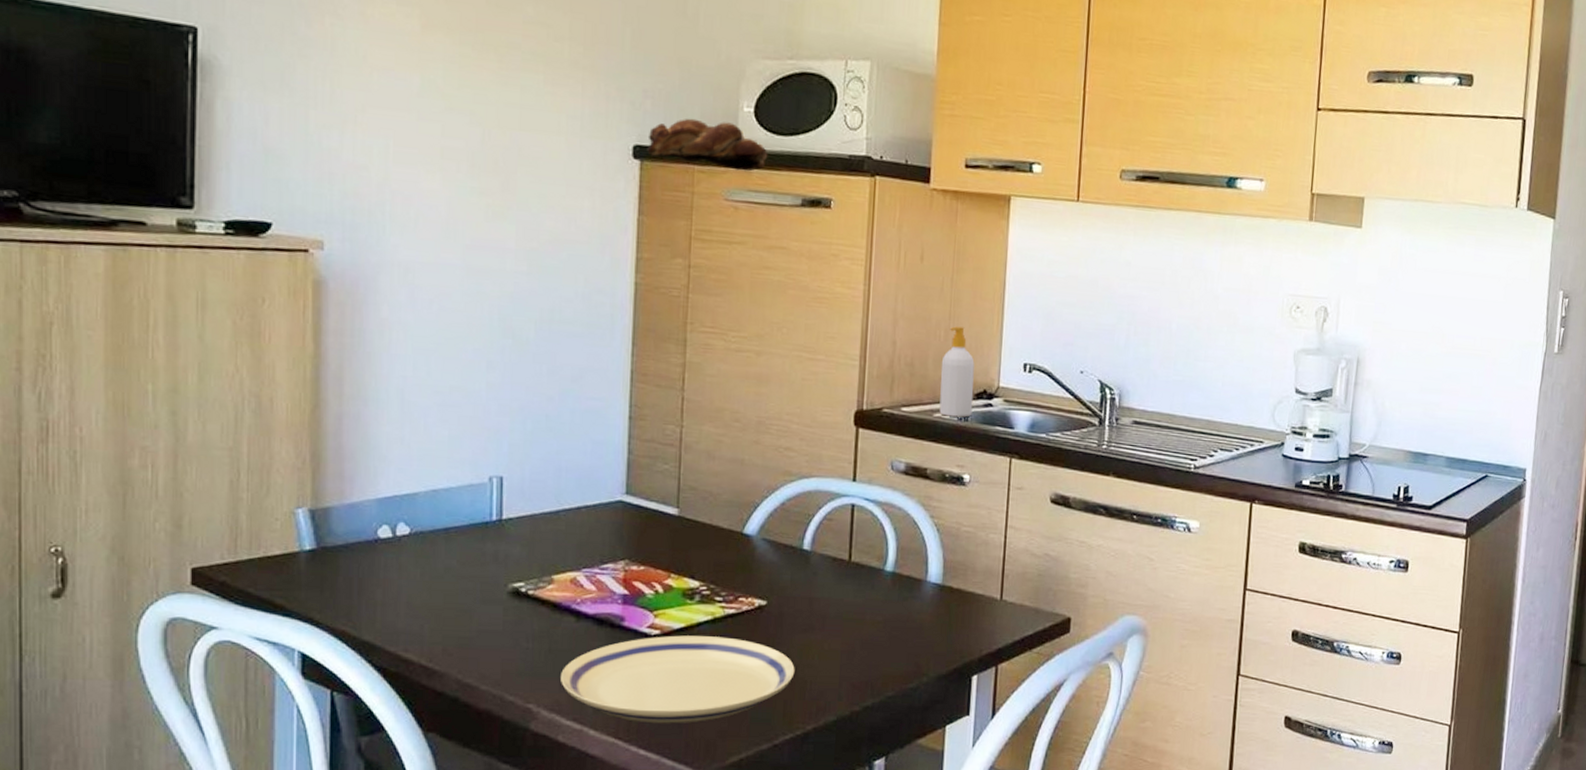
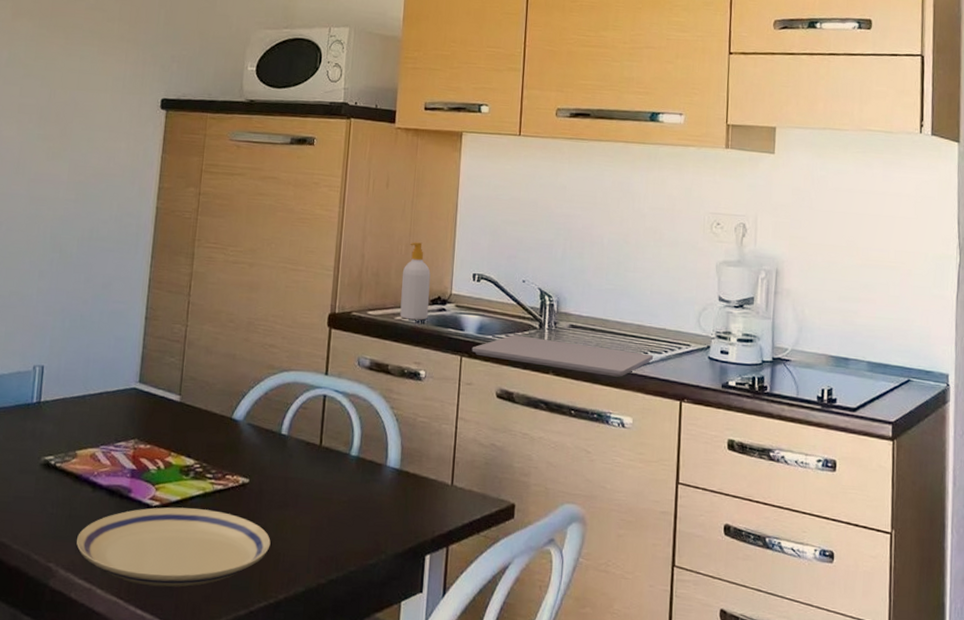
bread loaf: present [647,118,768,172] -> none [172,76,266,117]
cutting board: none [1022,433,1224,478] -> present [471,335,654,377]

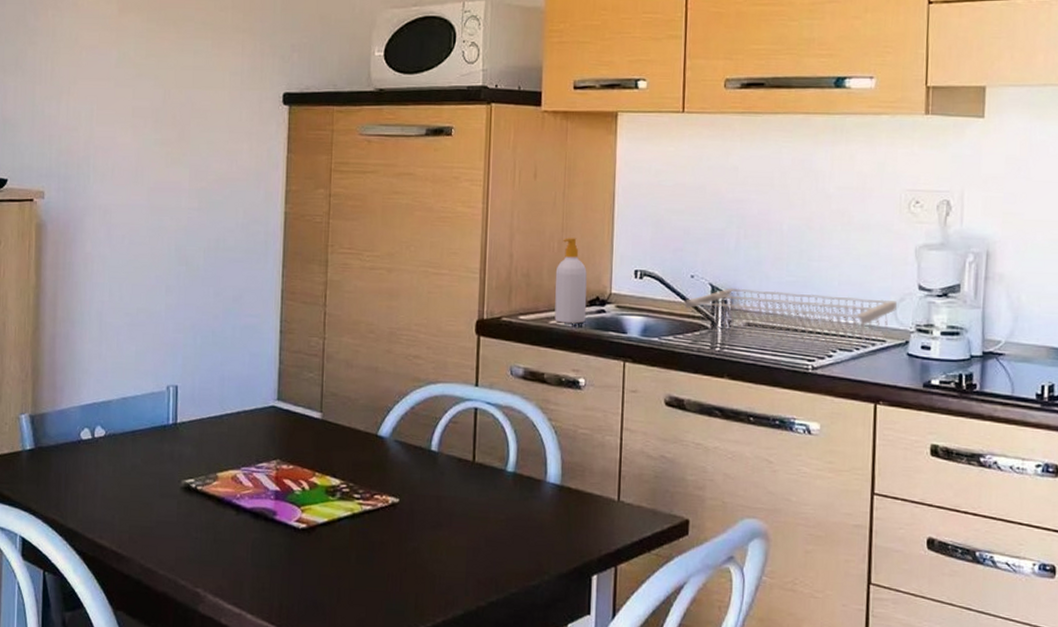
plate: present [76,507,271,588] -> none [223,529,425,612]
cutting board: present [471,335,654,377] -> none [635,336,844,379]
dish rack: none [516,292,700,352] -> present [684,287,897,349]

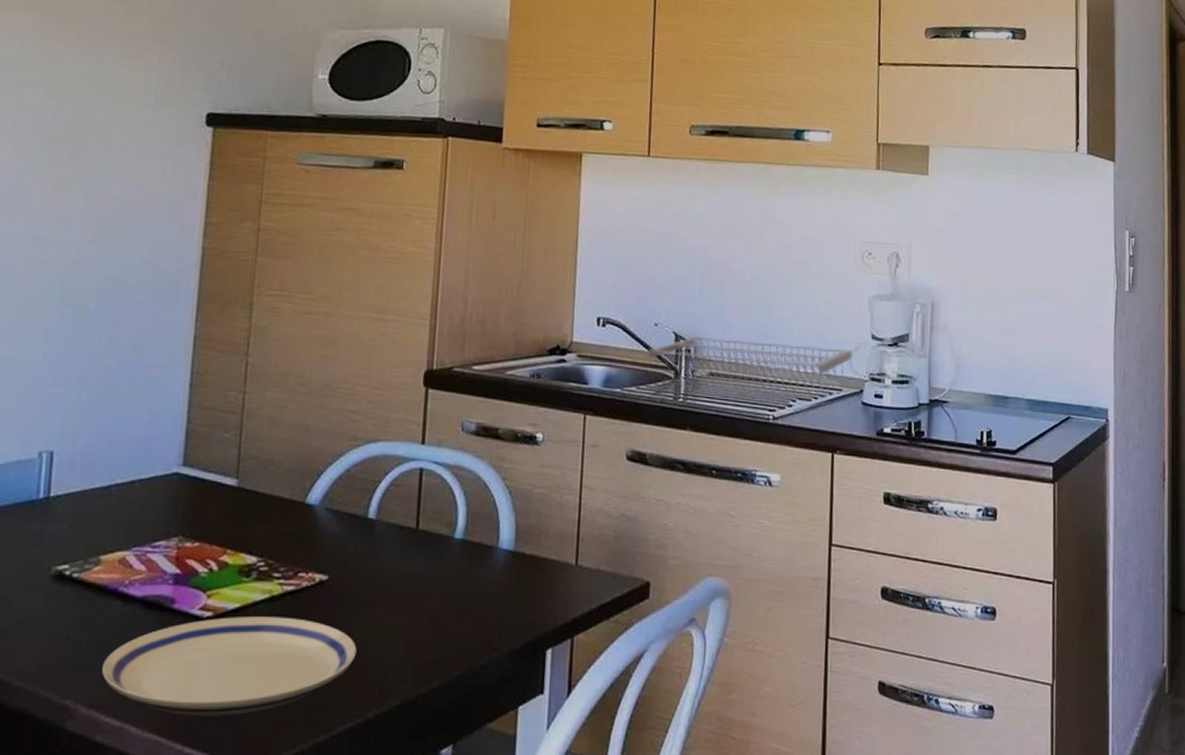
plate: none [223,529,425,612] -> present [102,617,357,717]
soap bottle: present [554,238,587,324] -> none [511,282,547,374]

